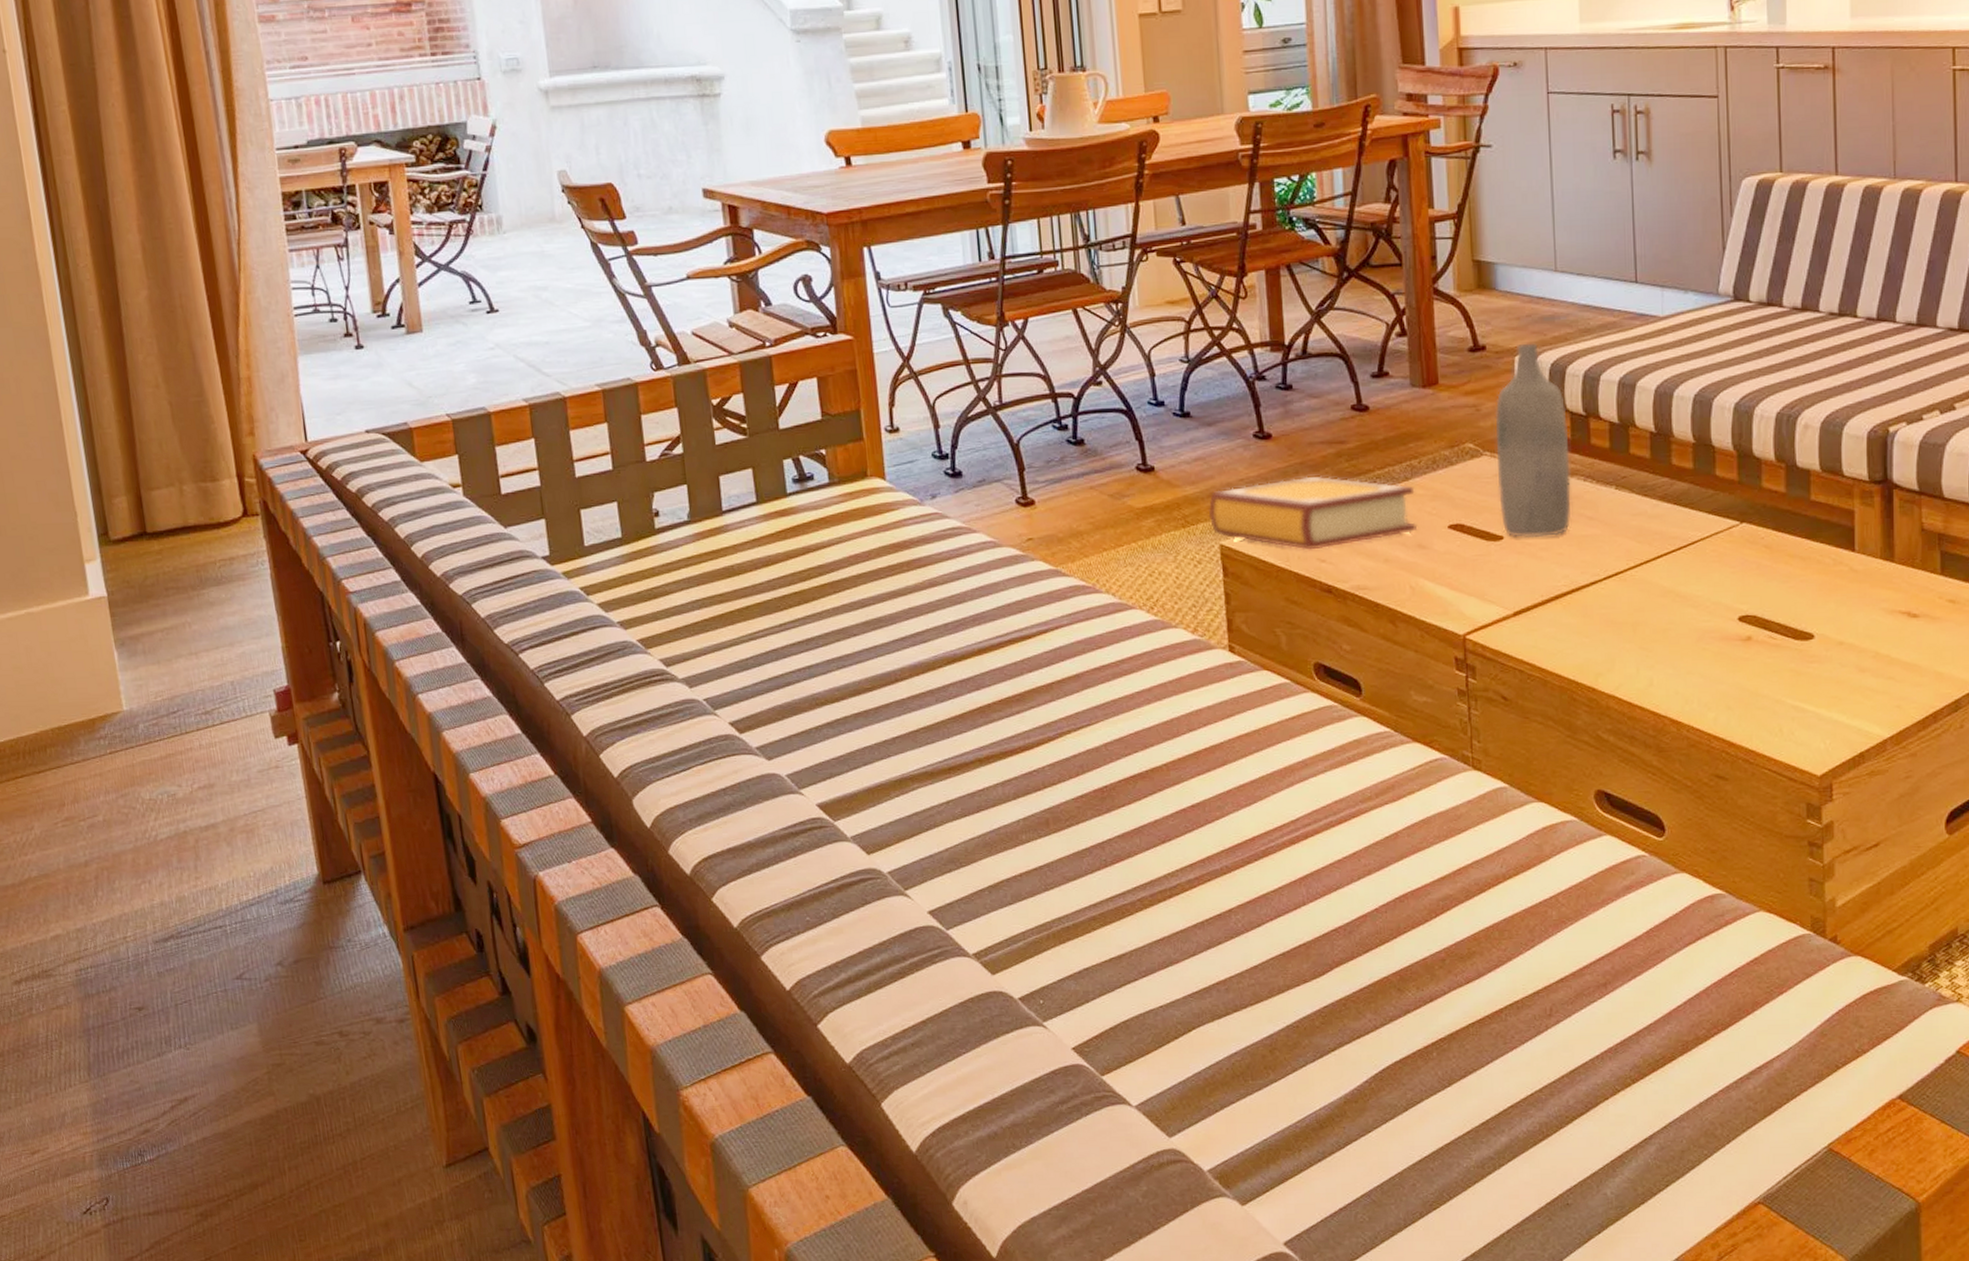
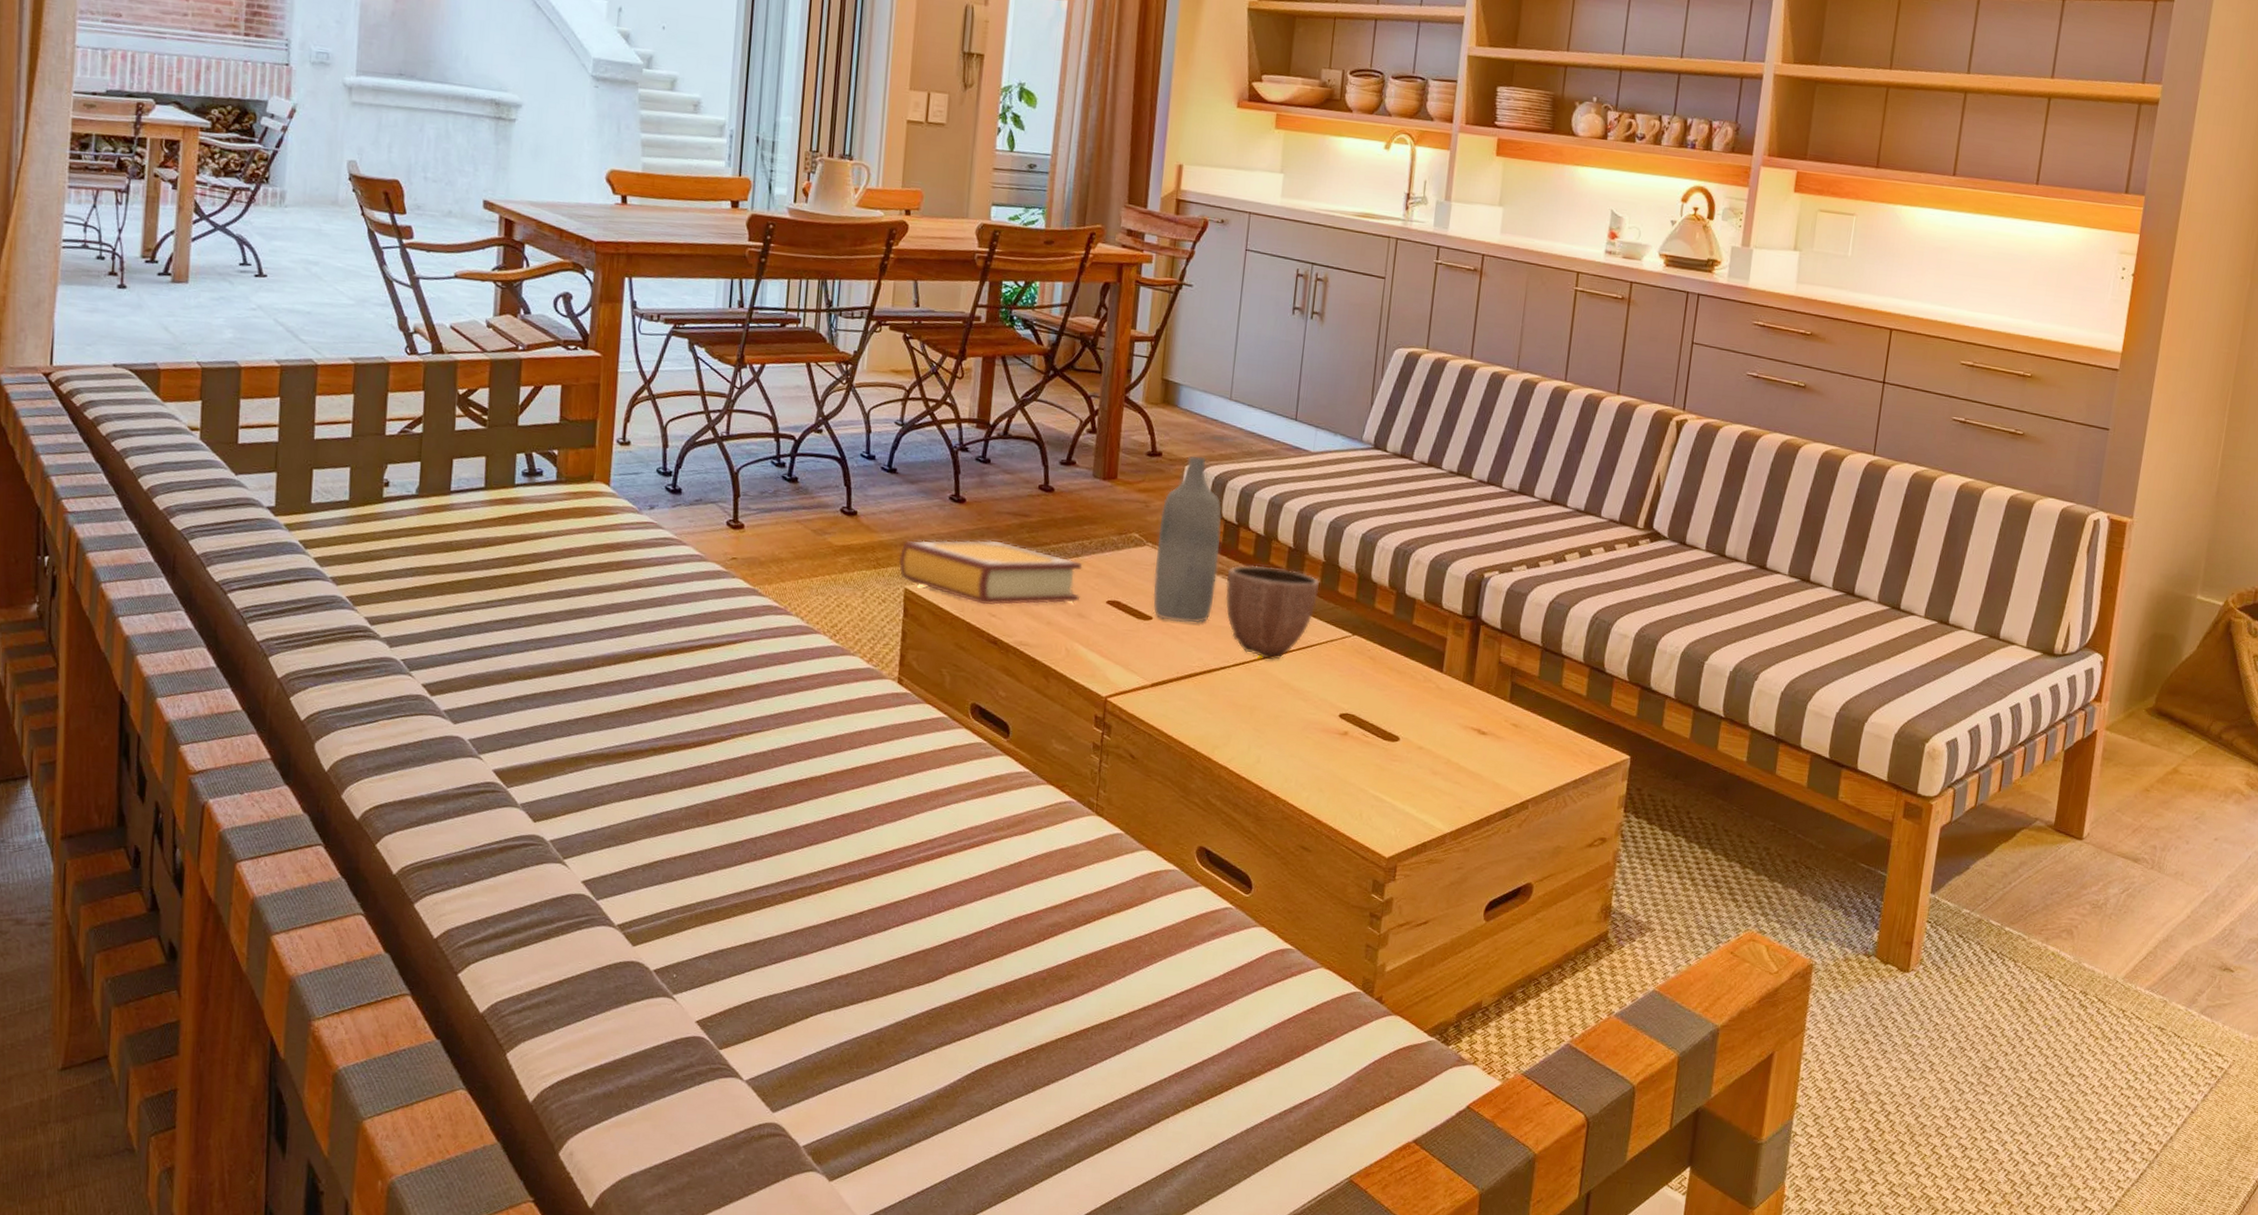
decorative bowl: none [1582,458,1693,566] -> present [1225,564,1320,660]

